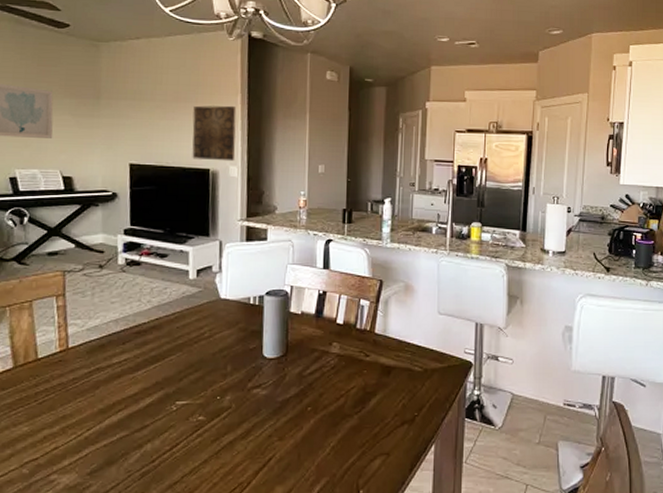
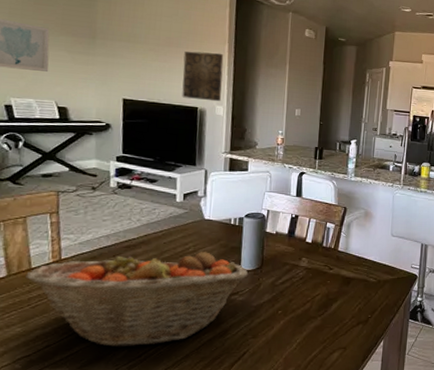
fruit basket: none [32,334,271,451] -> present [25,249,248,348]

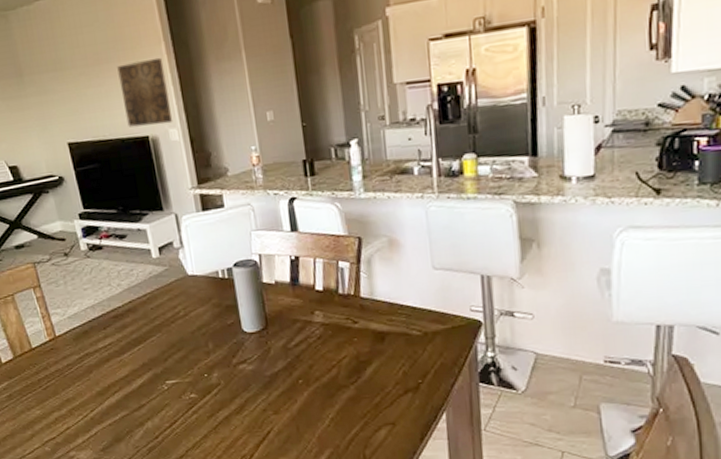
fruit basket: present [25,249,248,348] -> none [29,314,252,429]

